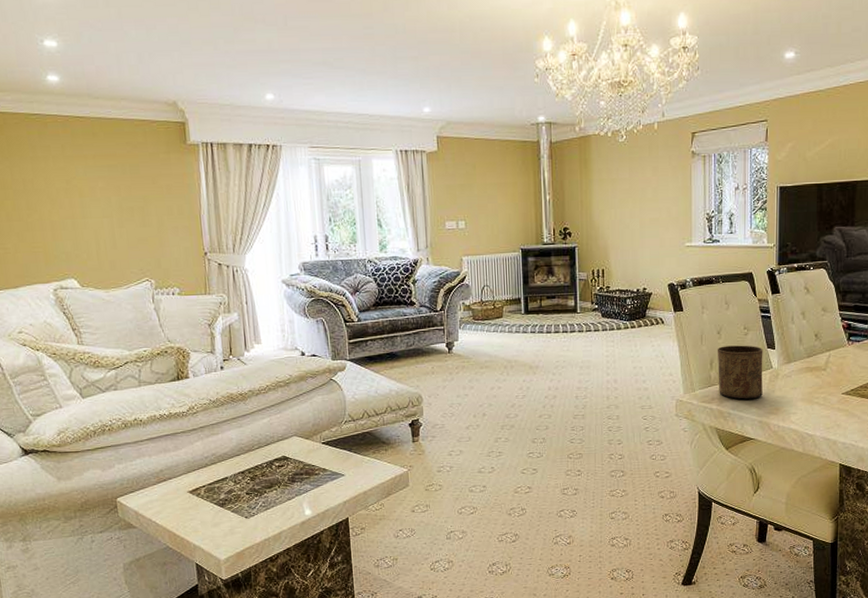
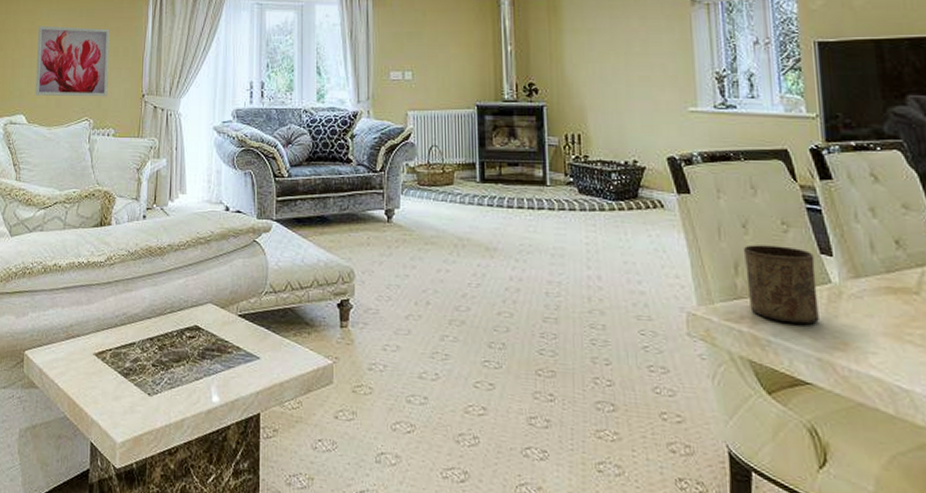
wall art: none [76,184,167,259] -> present [35,25,110,97]

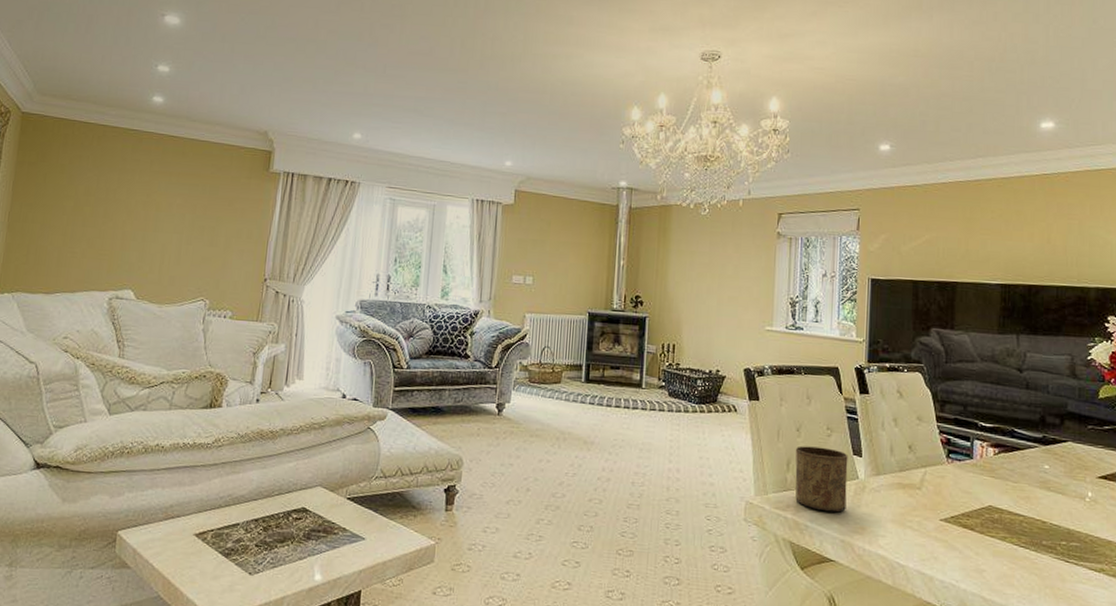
wall art: present [35,25,110,97] -> none [146,199,234,278]

